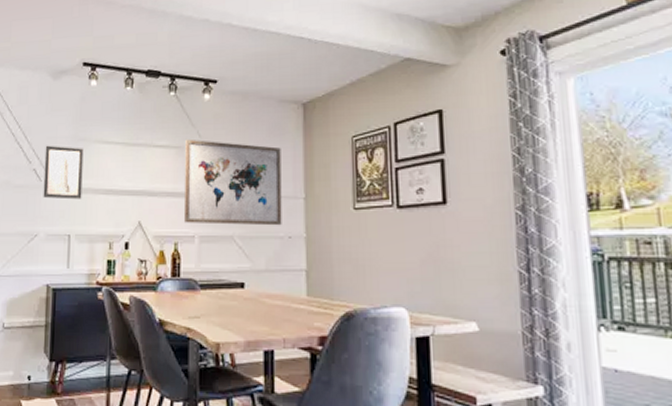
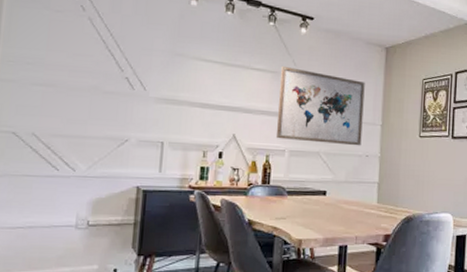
wall art: present [43,145,84,200] -> none [135,56,181,110]

